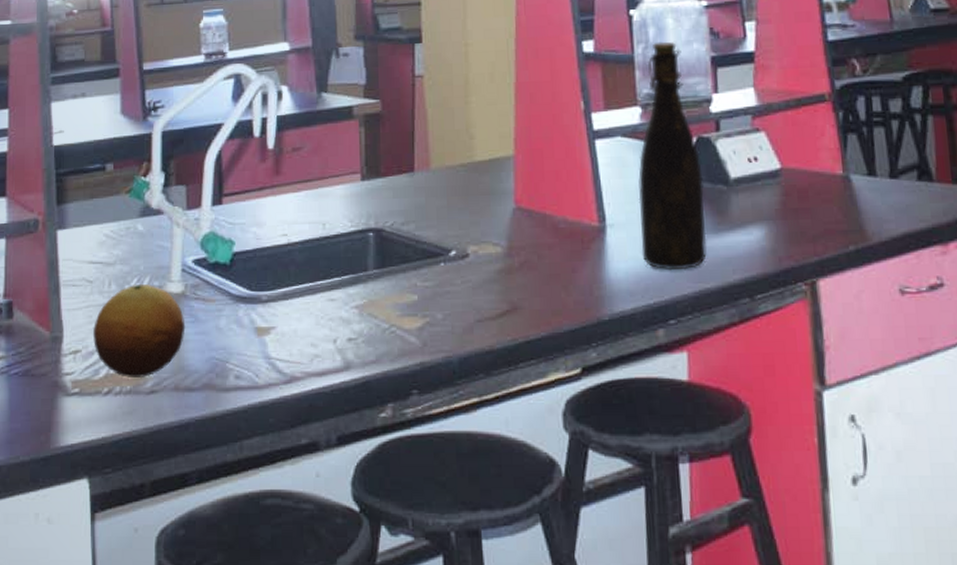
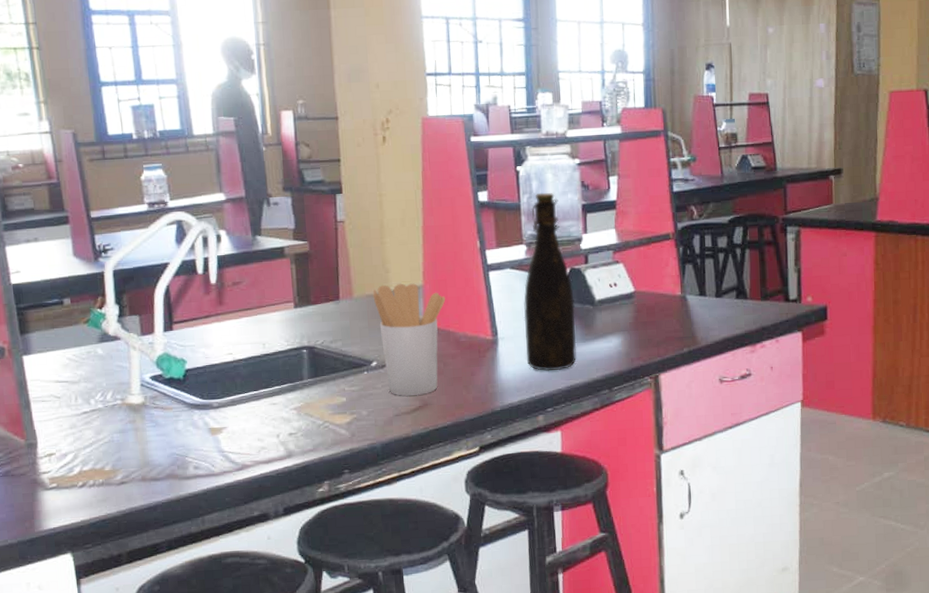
fruit: present [93,283,186,378] -> none [64,397,148,473]
utensil holder: none [453,152,542,296] -> present [372,283,446,396]

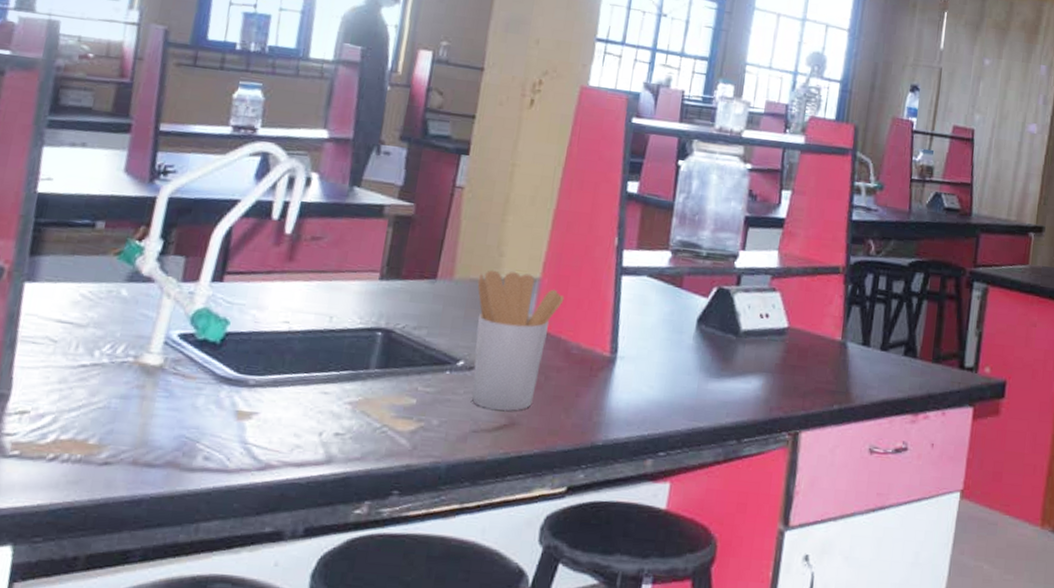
bottle: present [524,192,577,372] -> none [645,194,719,407]

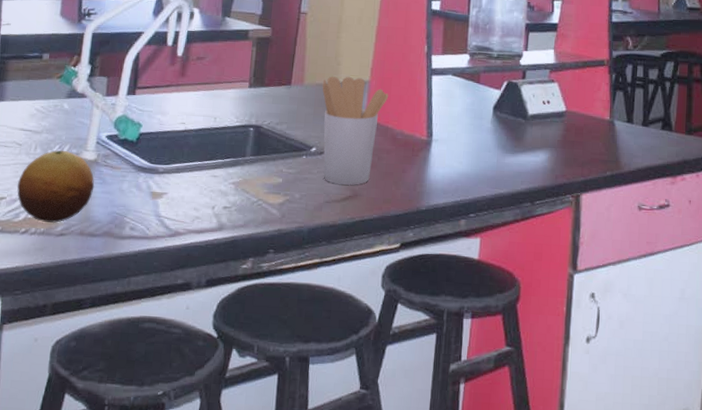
fruit: none [46,350,158,448] -> present [17,150,95,223]

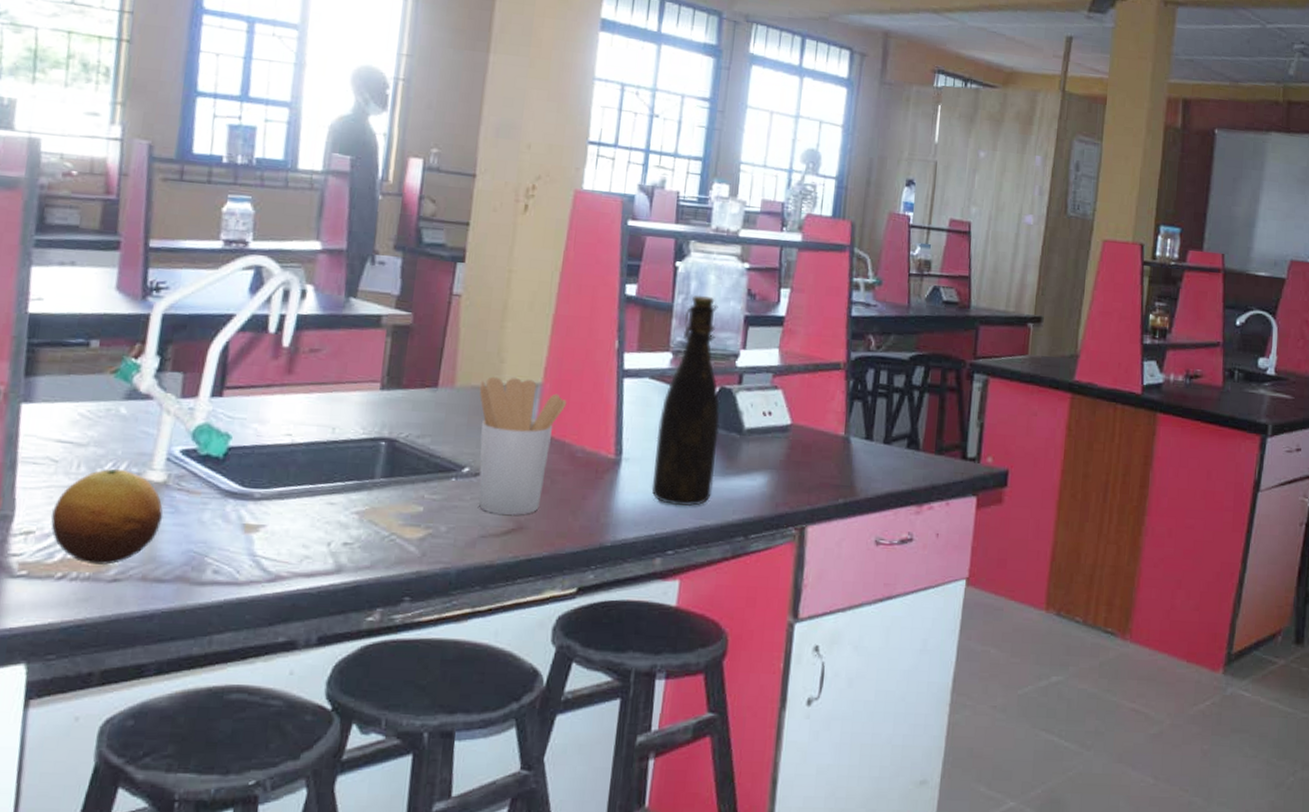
bottle: none [456,8,509,178] -> present [651,295,720,506]

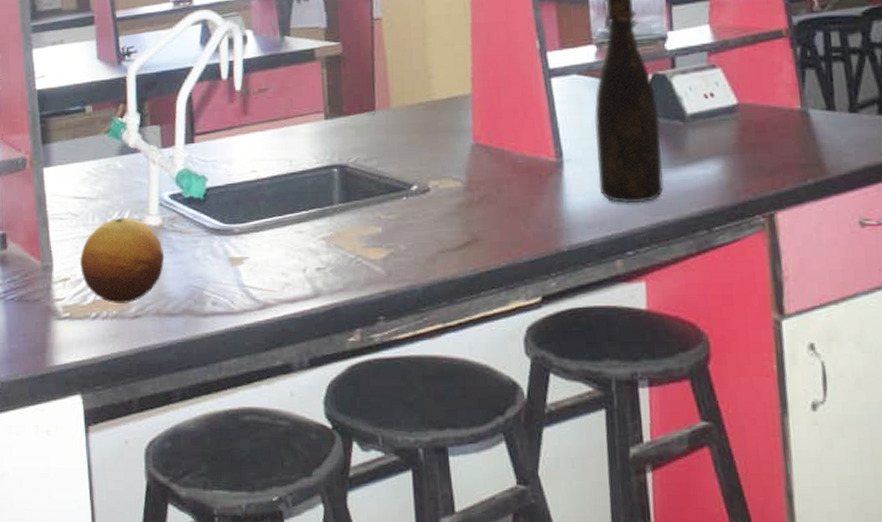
utensil holder: present [478,376,567,515] -> none [413,91,499,228]

